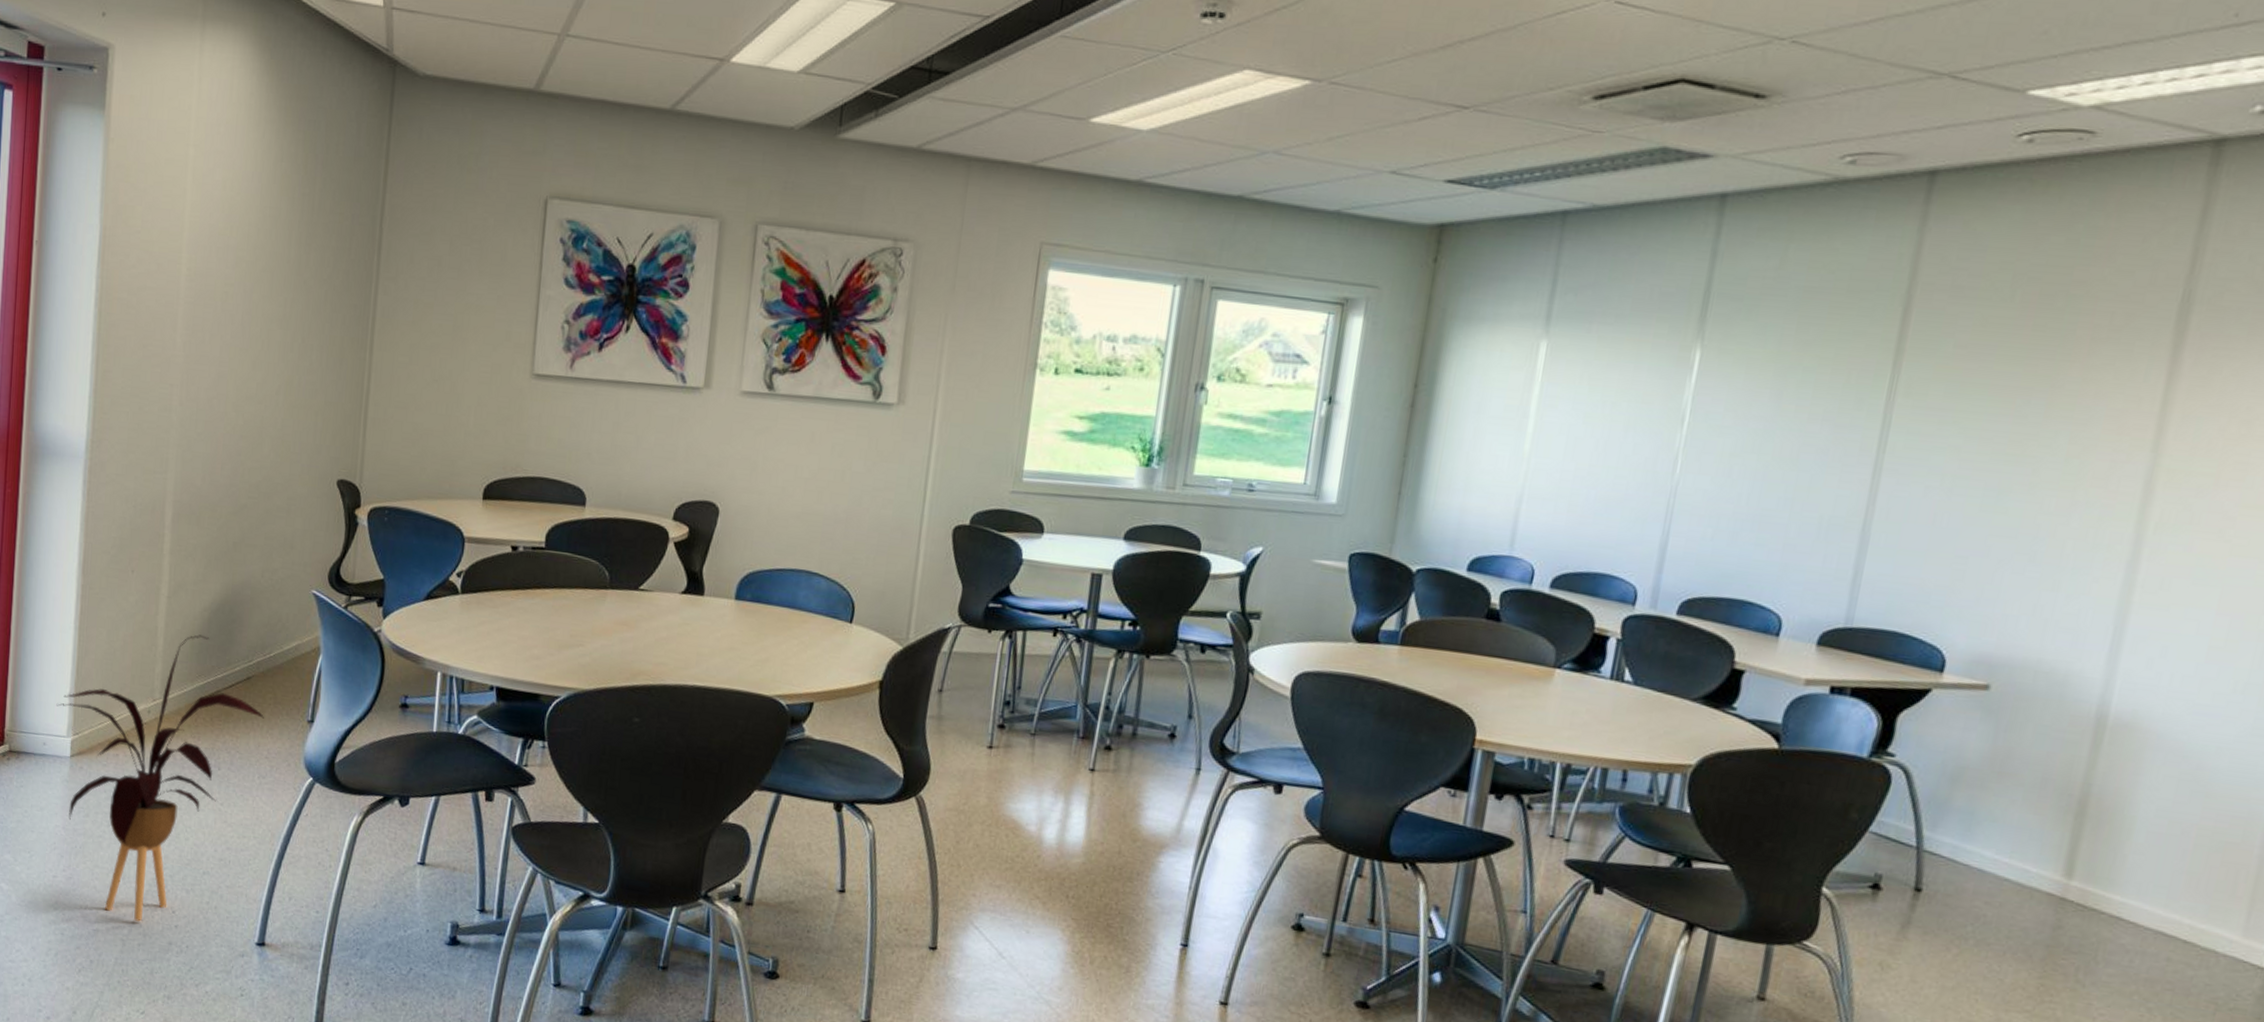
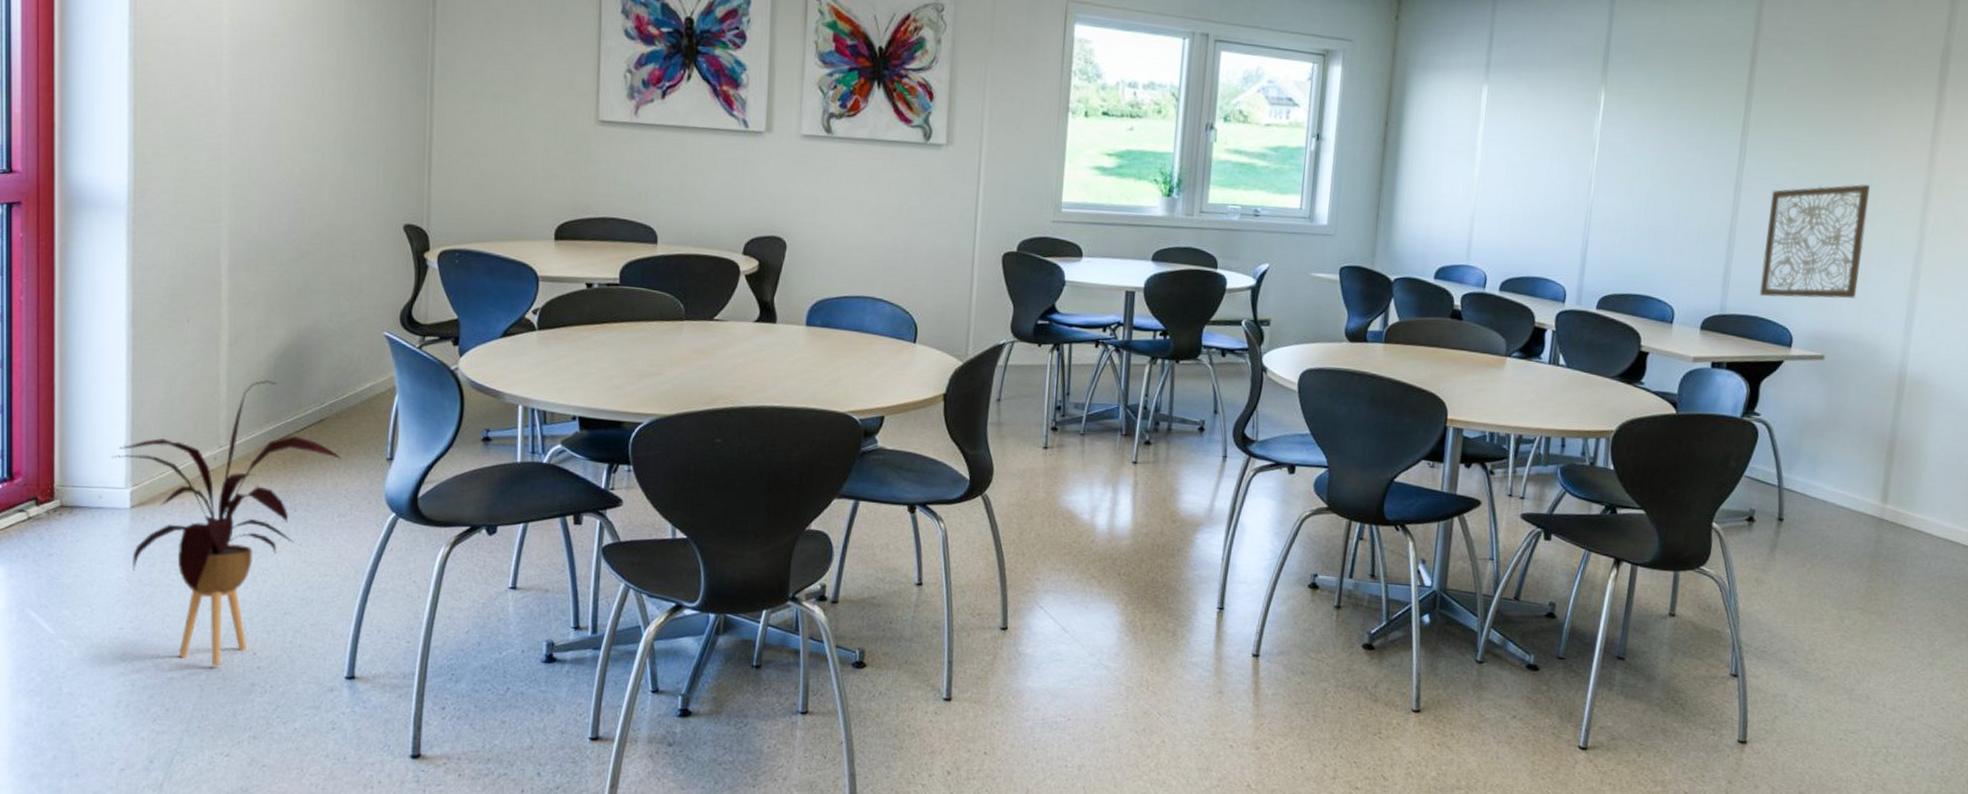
wall art: none [1900,468,2066,614] -> present [1759,184,1870,299]

